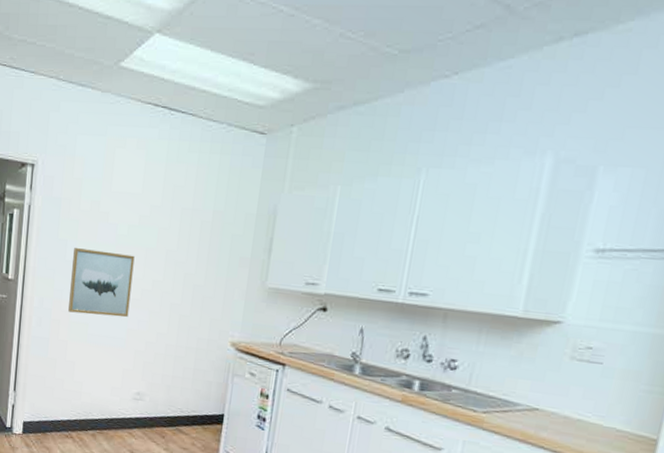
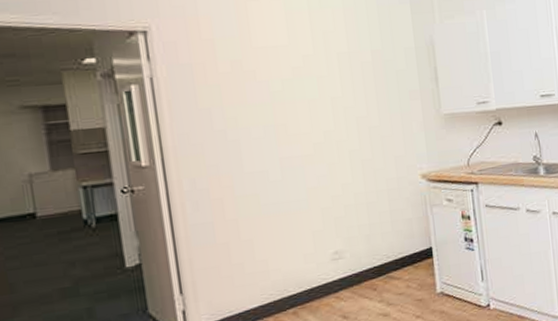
wall art: present [68,248,135,318] -> none [221,110,305,187]

